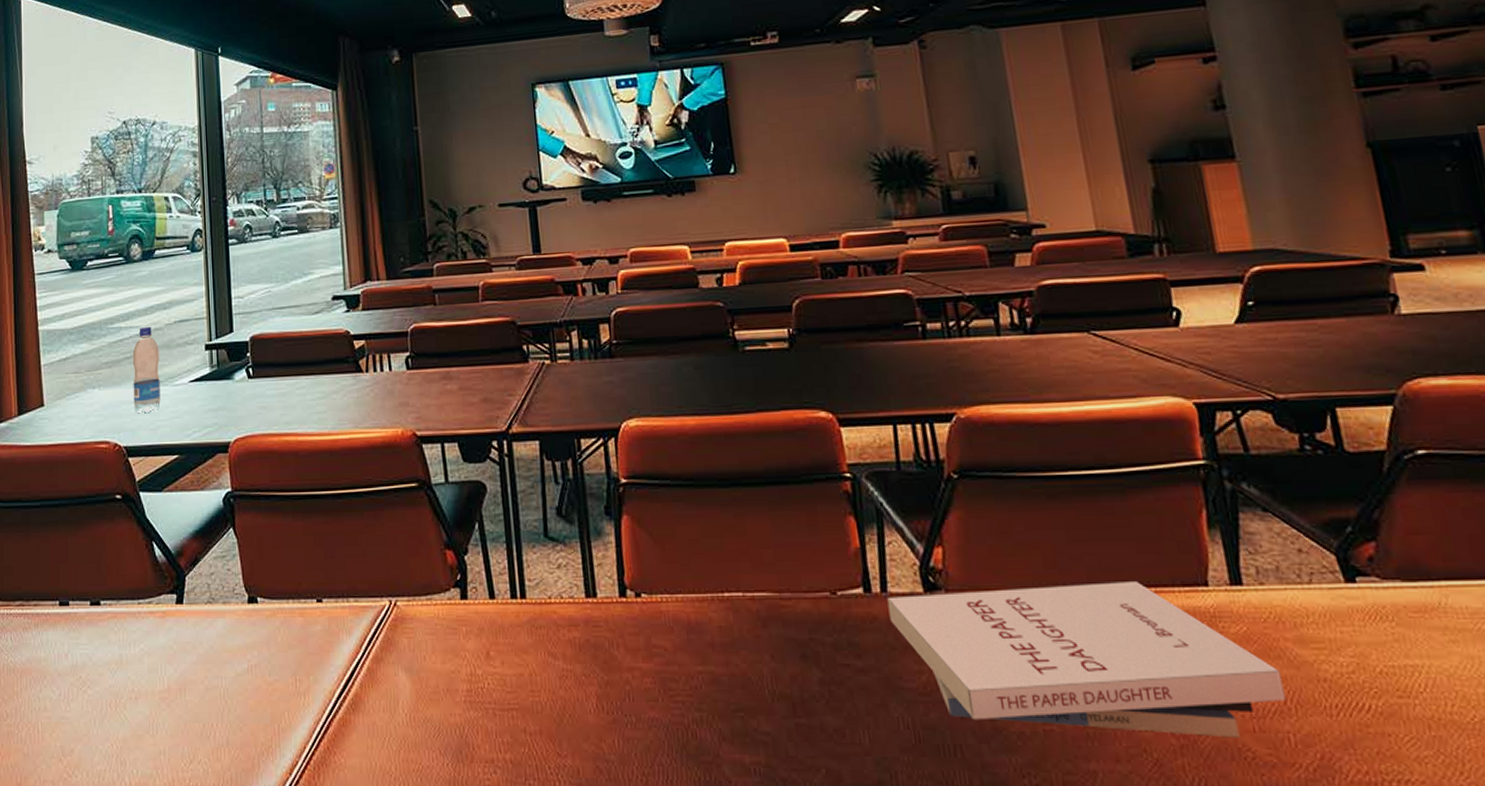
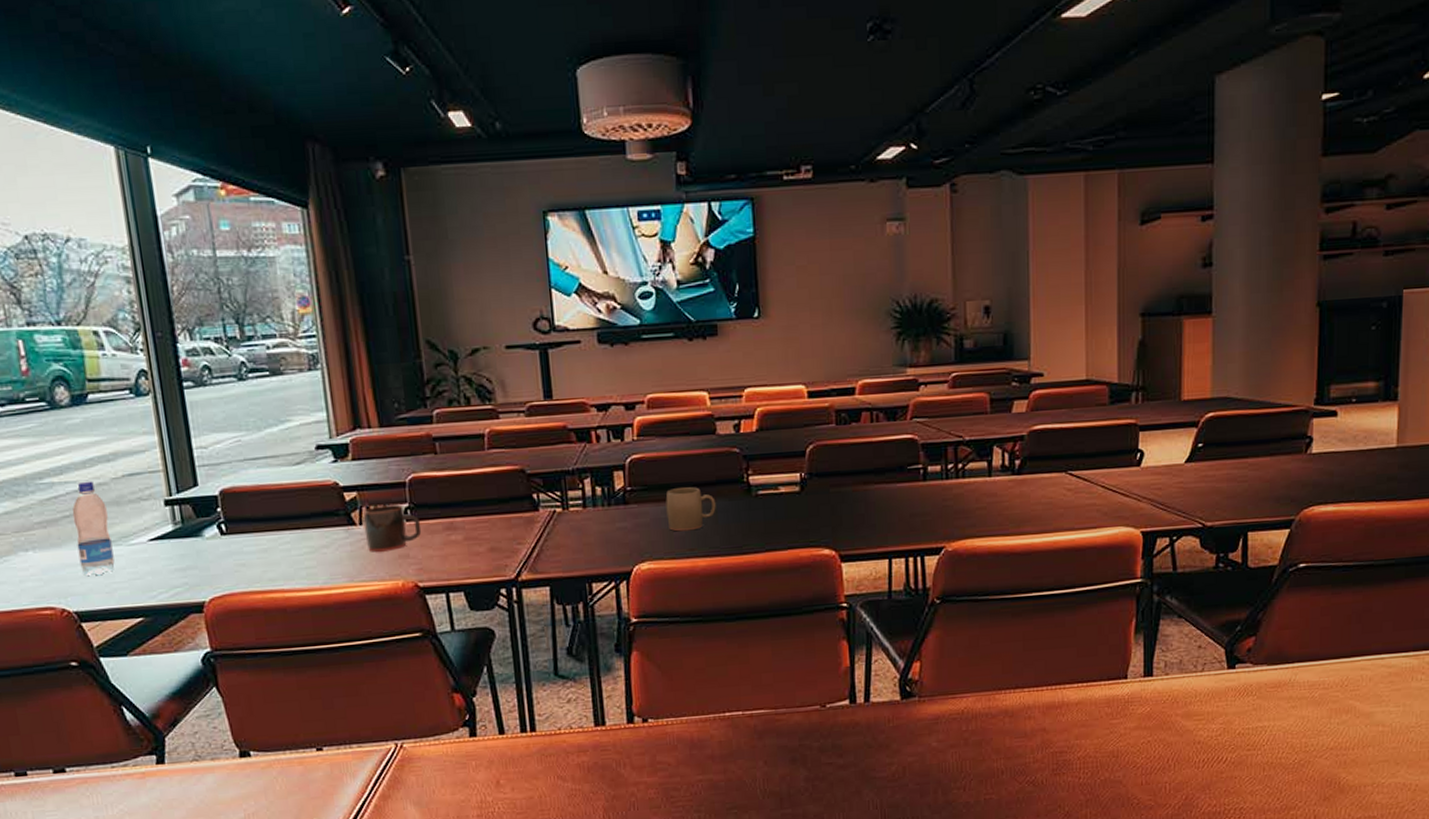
mug: none [369,352,421,399] -> present [363,504,422,552]
mug: none [651,341,703,388] -> present [665,487,716,532]
books: present [887,582,1286,738] -> none [869,679,1169,797]

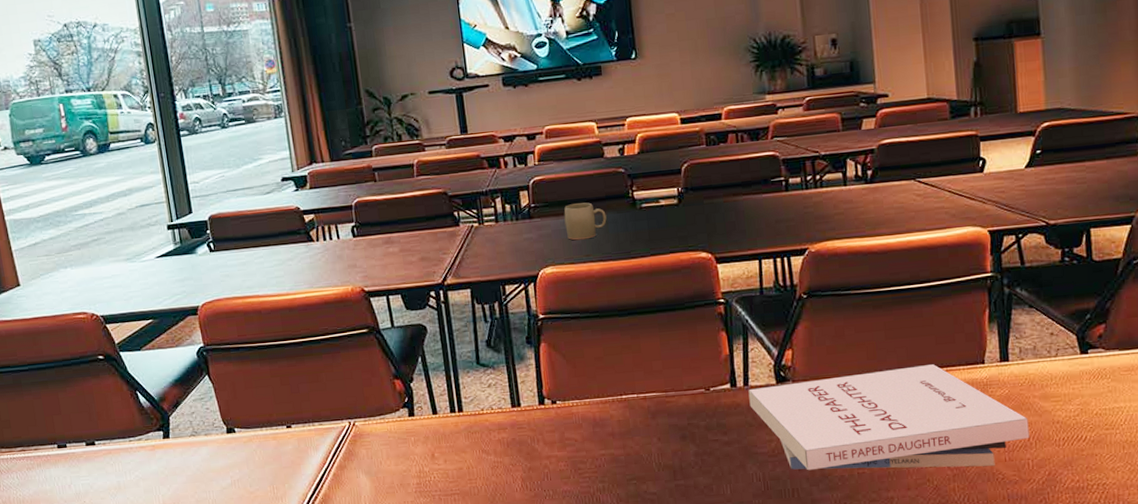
bottle: present [72,481,115,577] -> none [99,211,131,288]
mug: present [363,504,422,552] -> none [319,223,366,263]
books: none [869,679,1169,797] -> present [748,364,1030,471]

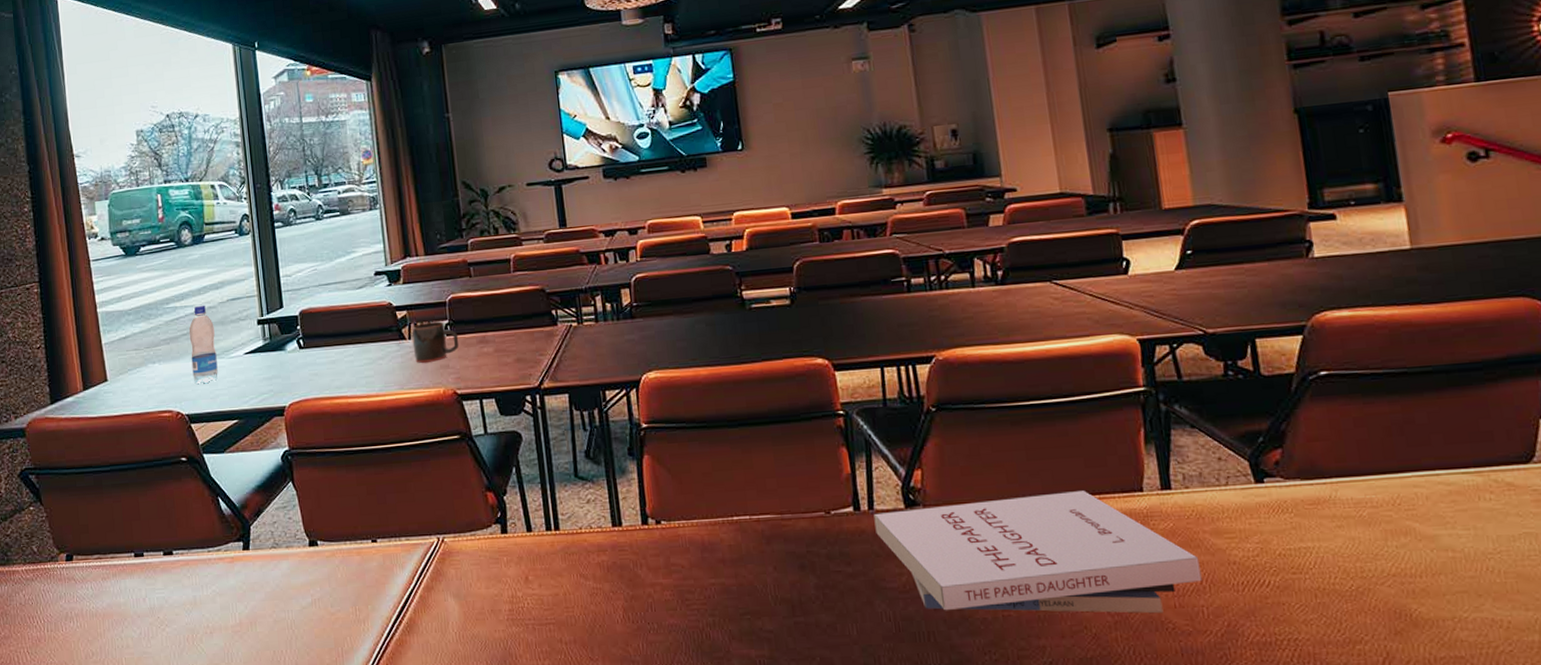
bottle: none [99,211,131,288] -> present [189,305,218,385]
mug: none [319,223,366,263] -> present [411,321,459,363]
mug: present [564,202,607,241] -> none [668,302,714,343]

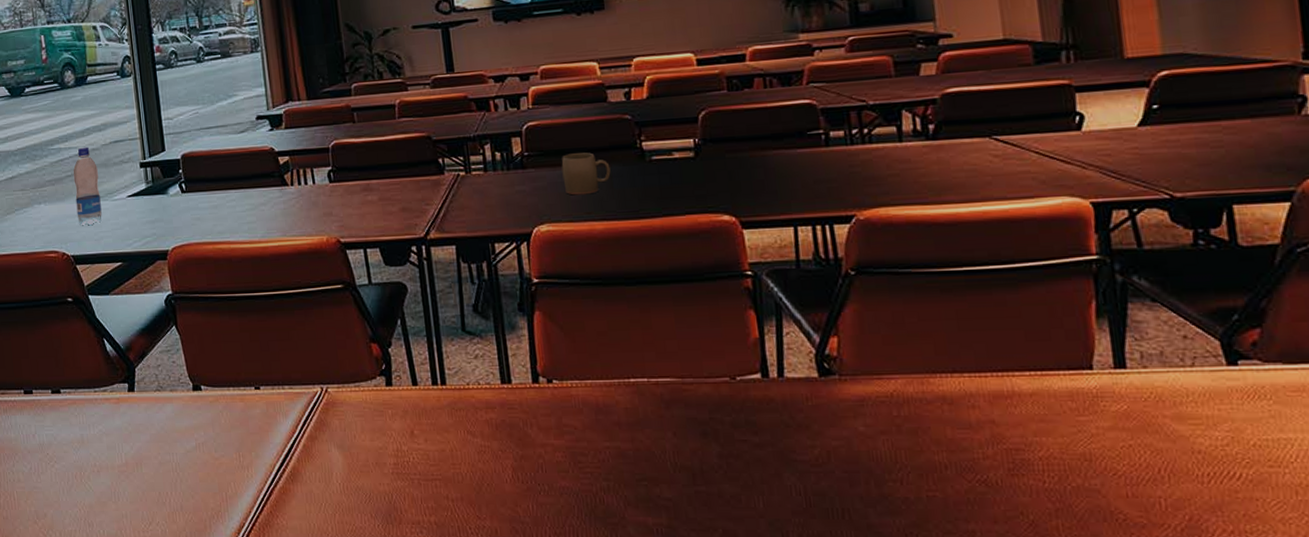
mug: present [411,321,459,363] -> none [294,167,343,210]
mug: none [668,302,714,343] -> present [561,152,611,195]
books: present [873,491,1202,614] -> none [783,366,1160,503]

